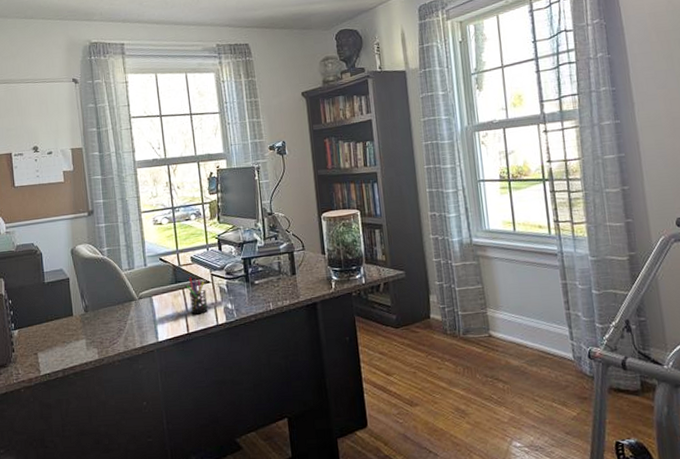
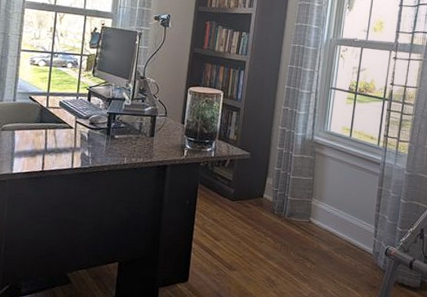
pen holder: present [187,277,209,315] -> none [49,119,68,156]

